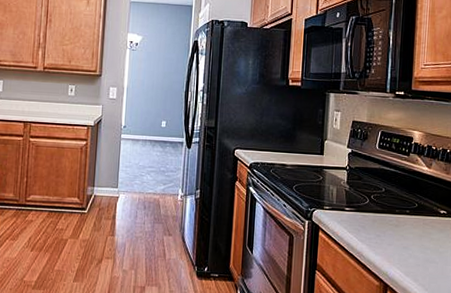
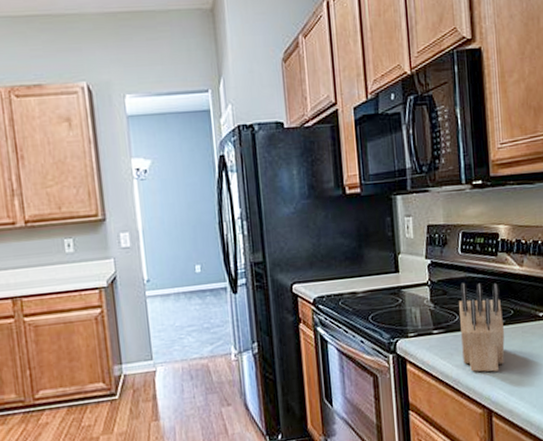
knife block: none [368,172,408,253] -> present [459,282,505,372]

